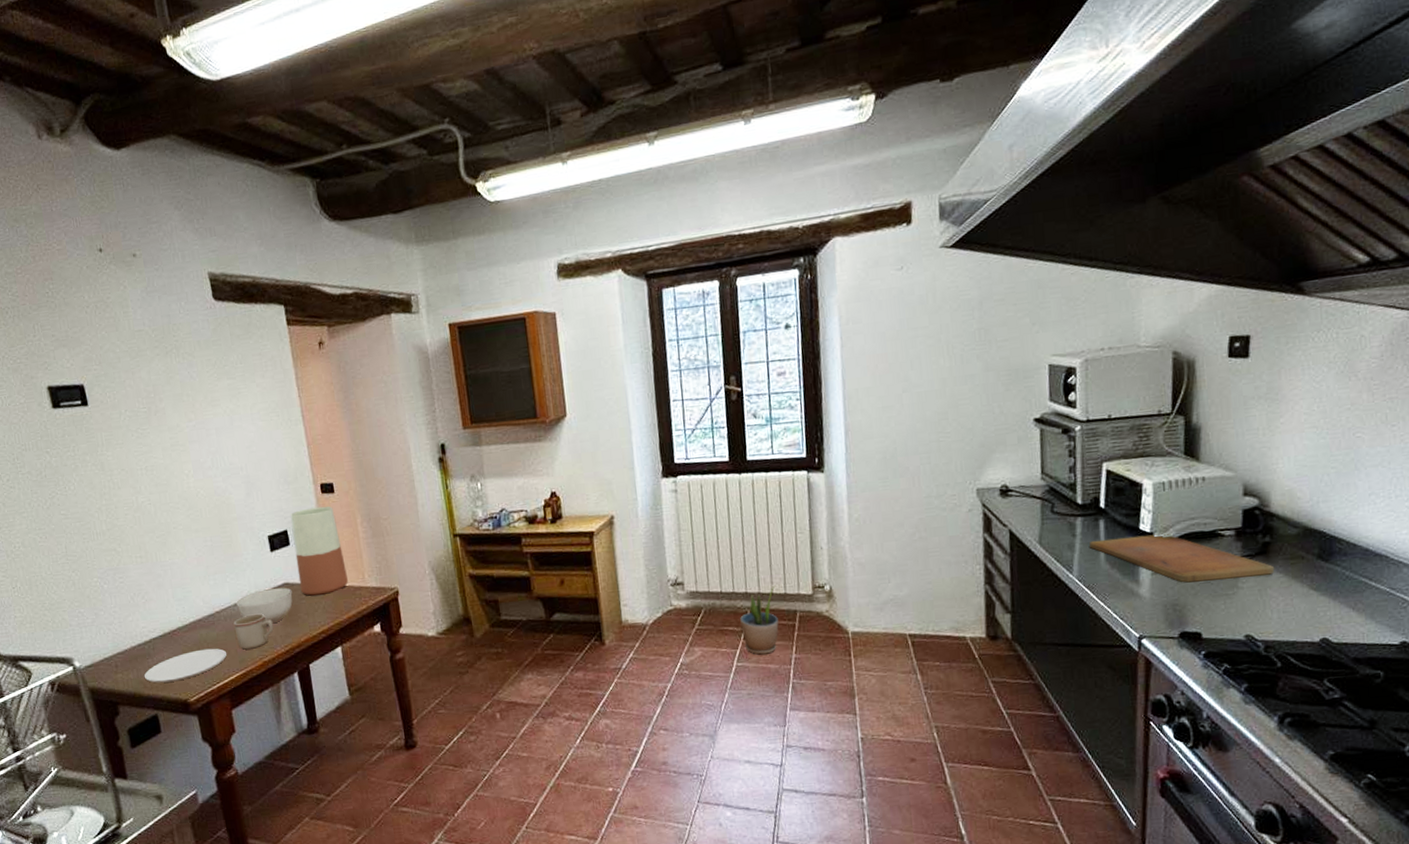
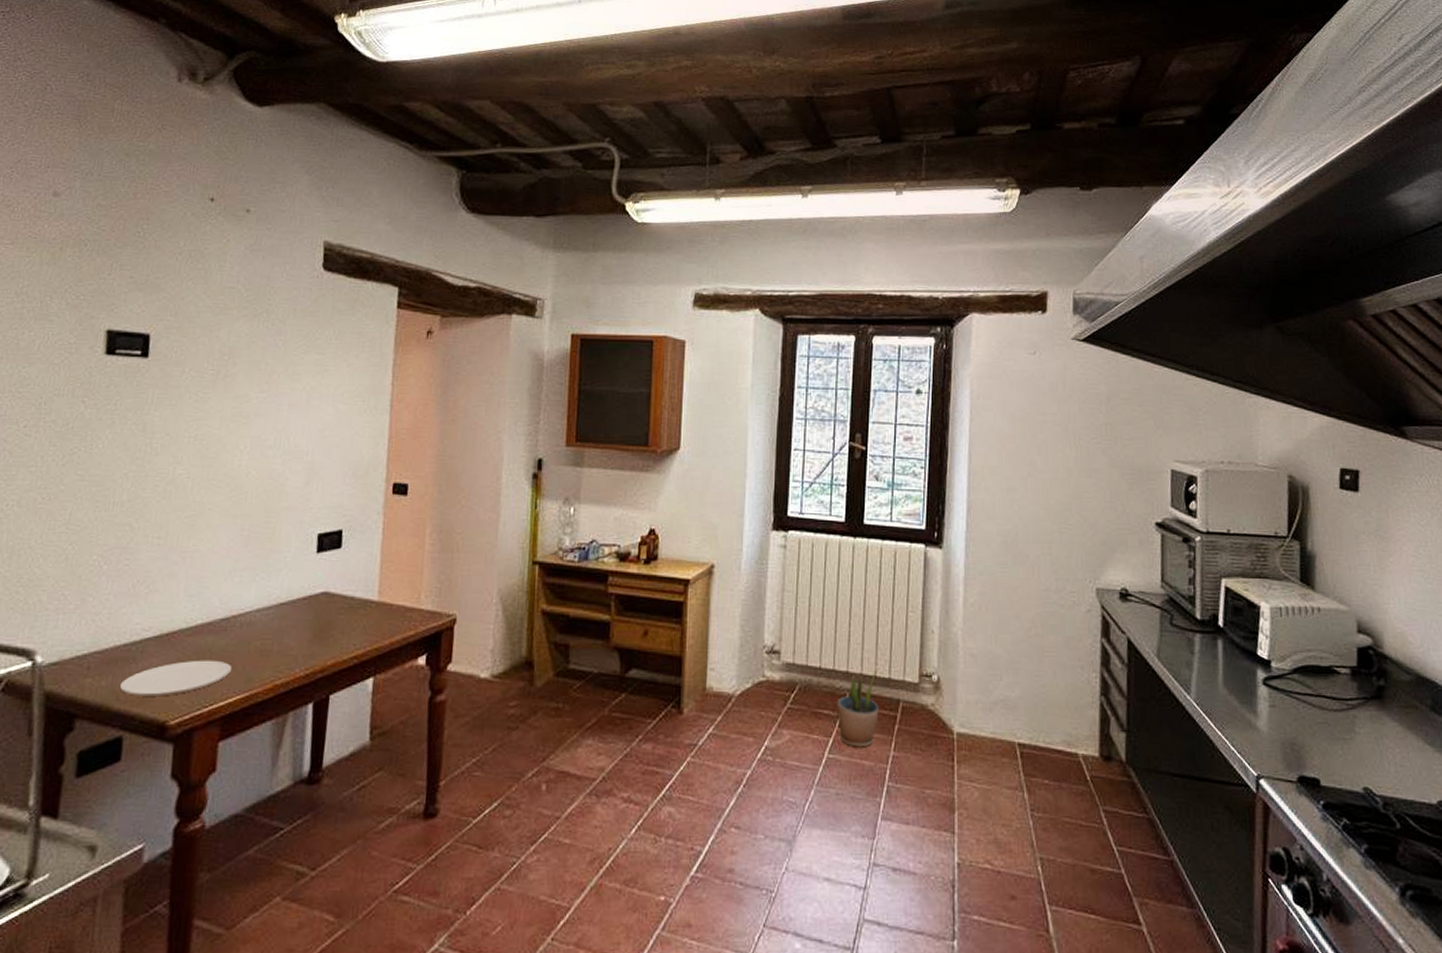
mug: present [233,613,274,650] -> none [248,624,299,667]
bowl: present [236,587,293,626] -> none [259,596,331,641]
vase: present [290,506,348,596] -> none [340,508,402,612]
cutting board: present [1090,533,1275,583] -> none [1208,661,1391,722]

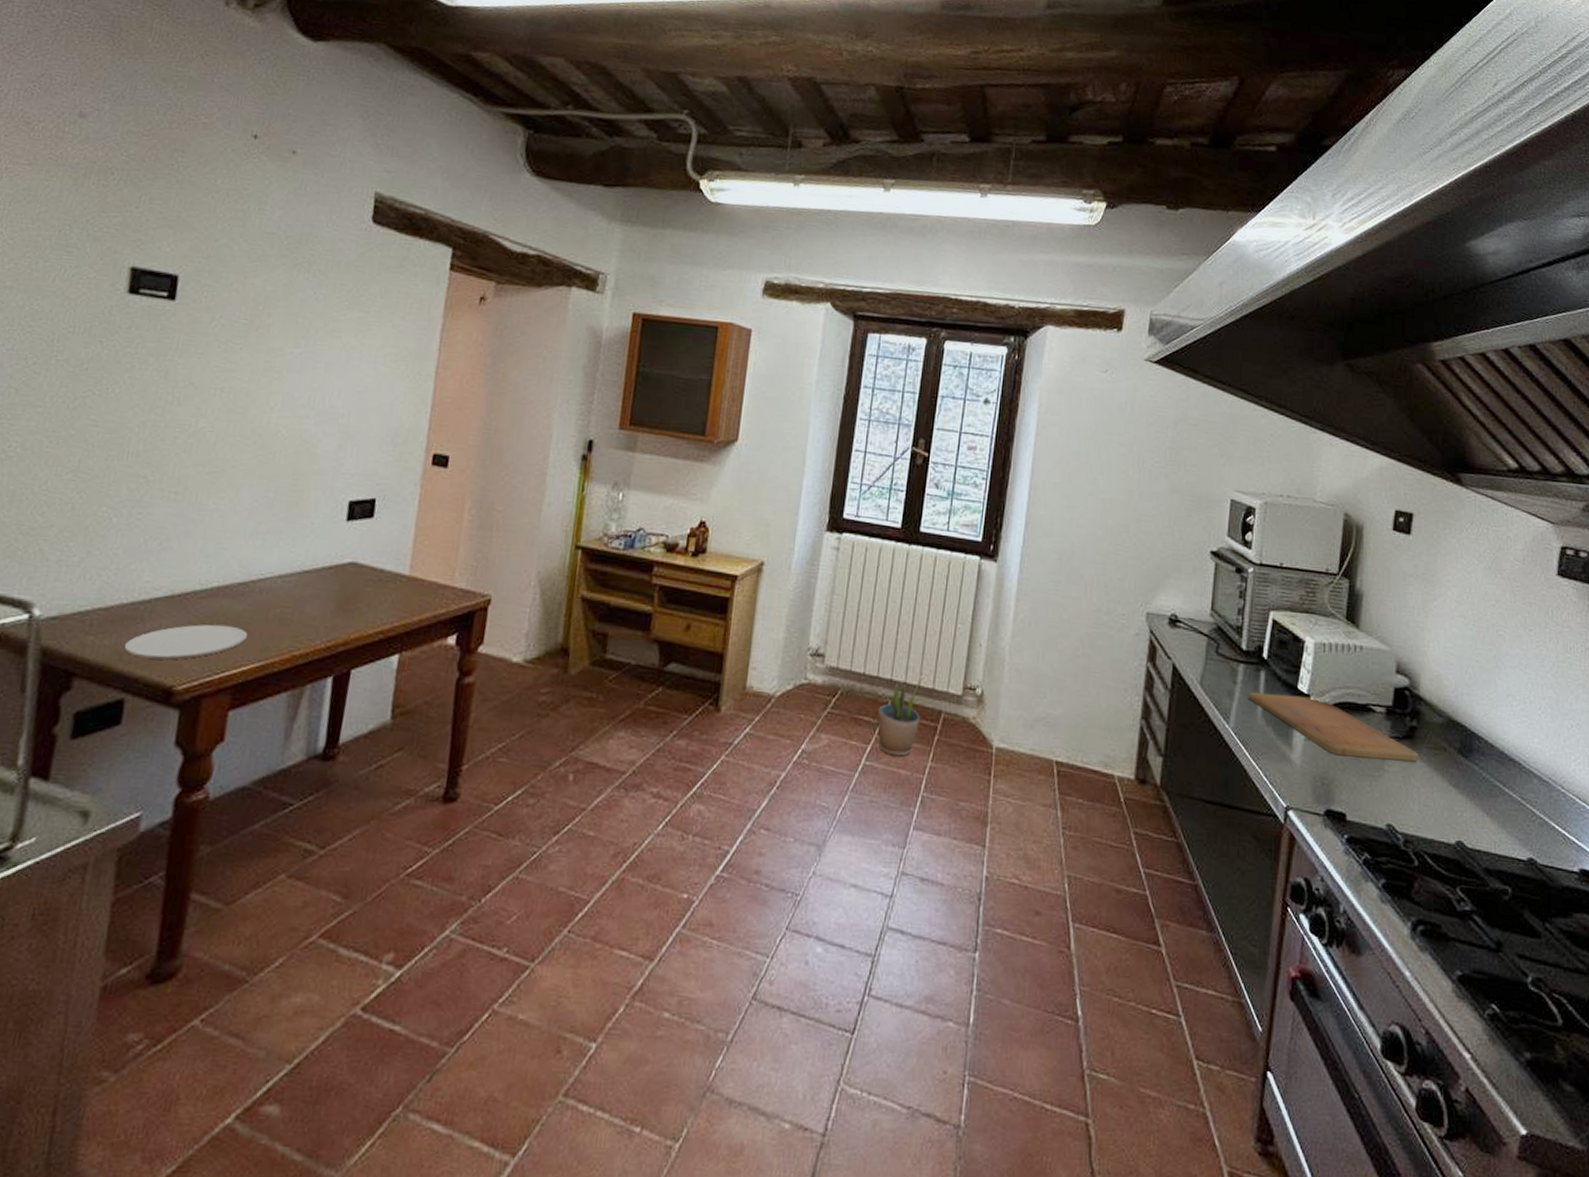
cutting board: none [1208,661,1391,722] -> present [1249,691,1419,762]

